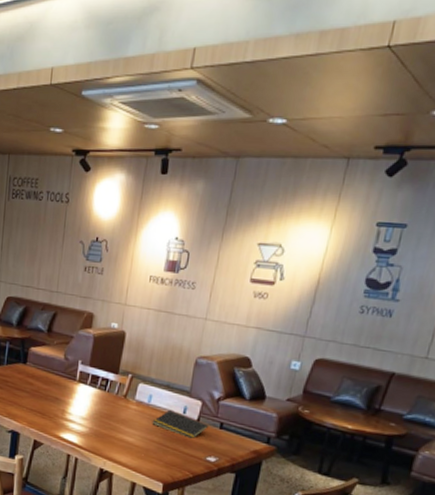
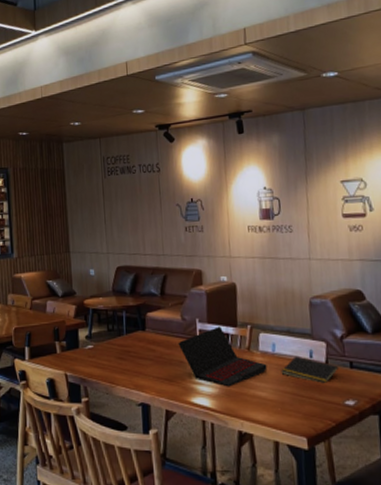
laptop: none [56,371,140,429] -> present [178,326,268,387]

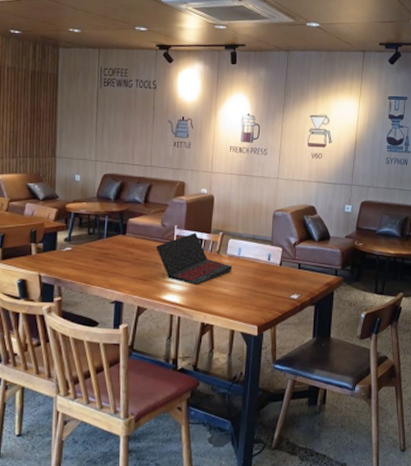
notepad: present [281,355,338,383] -> none [243,258,289,281]

